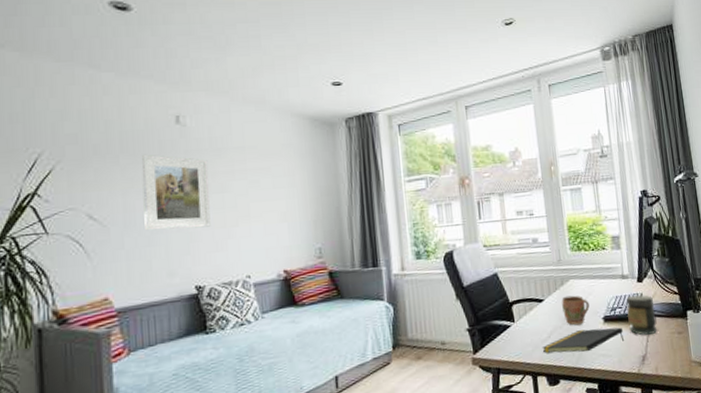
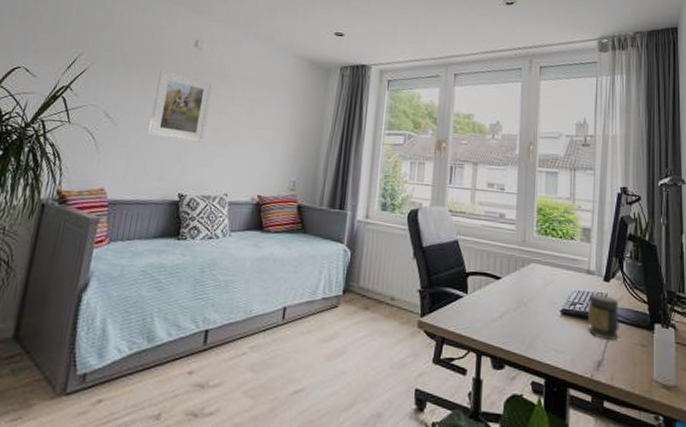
notepad: present [542,327,625,353] -> none [491,317,581,343]
mug: present [562,295,590,326] -> none [519,279,548,312]

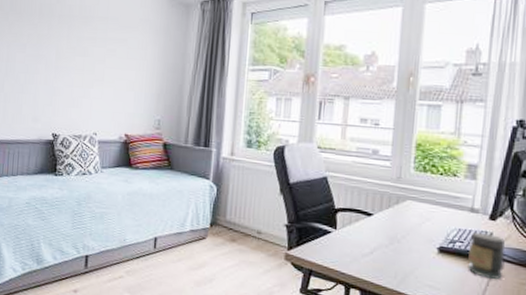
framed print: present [148,68,214,143] -> none [21,14,76,85]

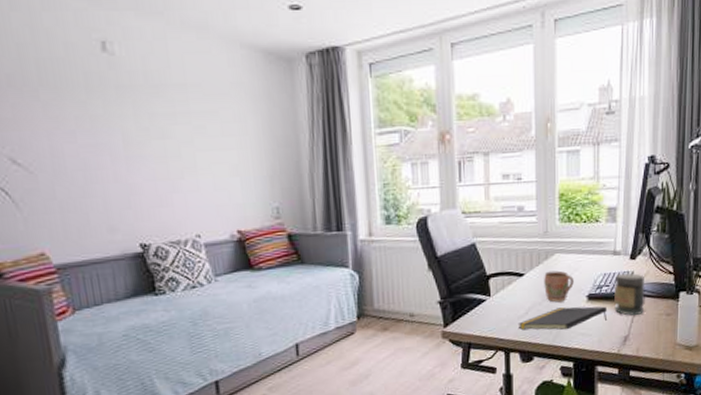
notepad: none [361,254,459,278] -> present [517,306,608,330]
mug: none [392,216,425,249] -> present [544,270,574,303]

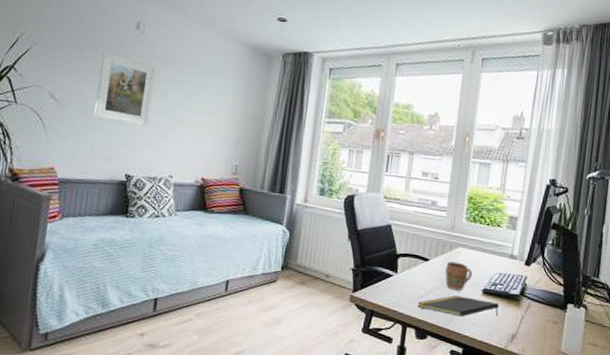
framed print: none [65,88,153,180] -> present [94,51,157,126]
jar: present [613,273,645,316] -> none [506,275,536,317]

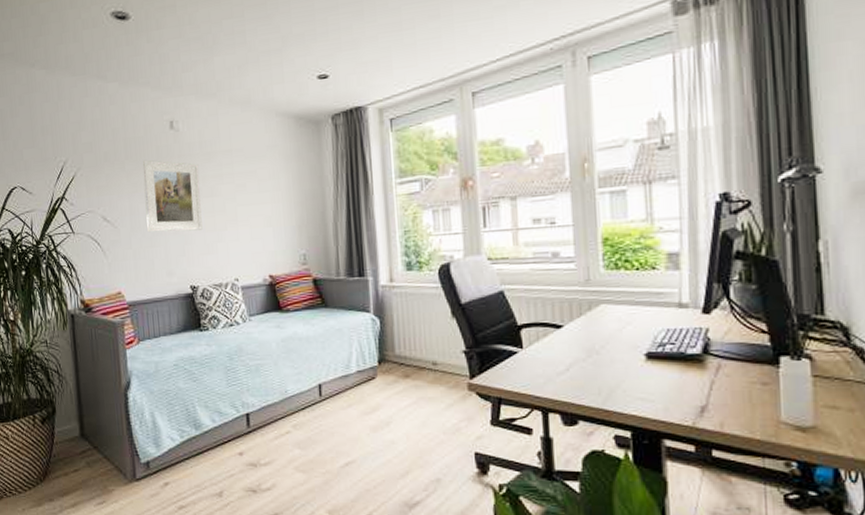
notepad: present [417,295,499,317] -> none [557,366,676,393]
mug: present [445,261,472,291] -> none [587,323,627,360]

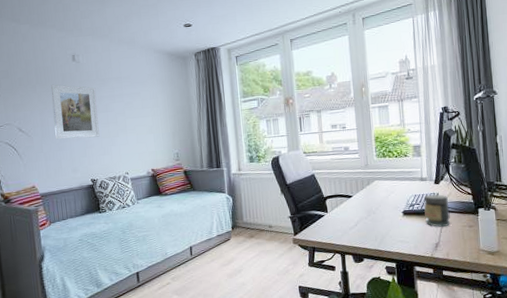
jar: none [681,329,728,381] -> present [423,194,450,227]

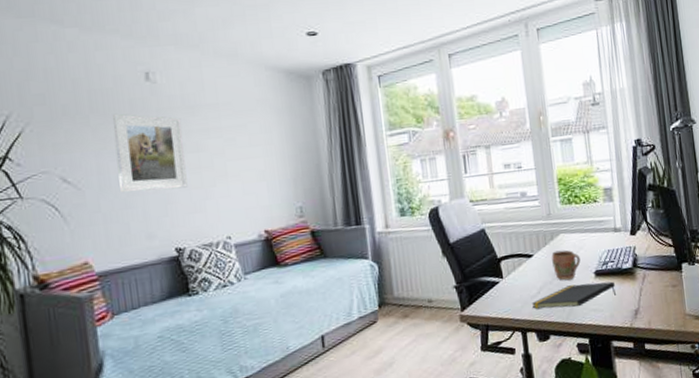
notepad: none [349,220,421,238] -> present [531,281,617,309]
mug: none [367,193,391,217] -> present [551,250,581,281]
jar: present [423,194,450,227] -> none [618,248,650,289]

